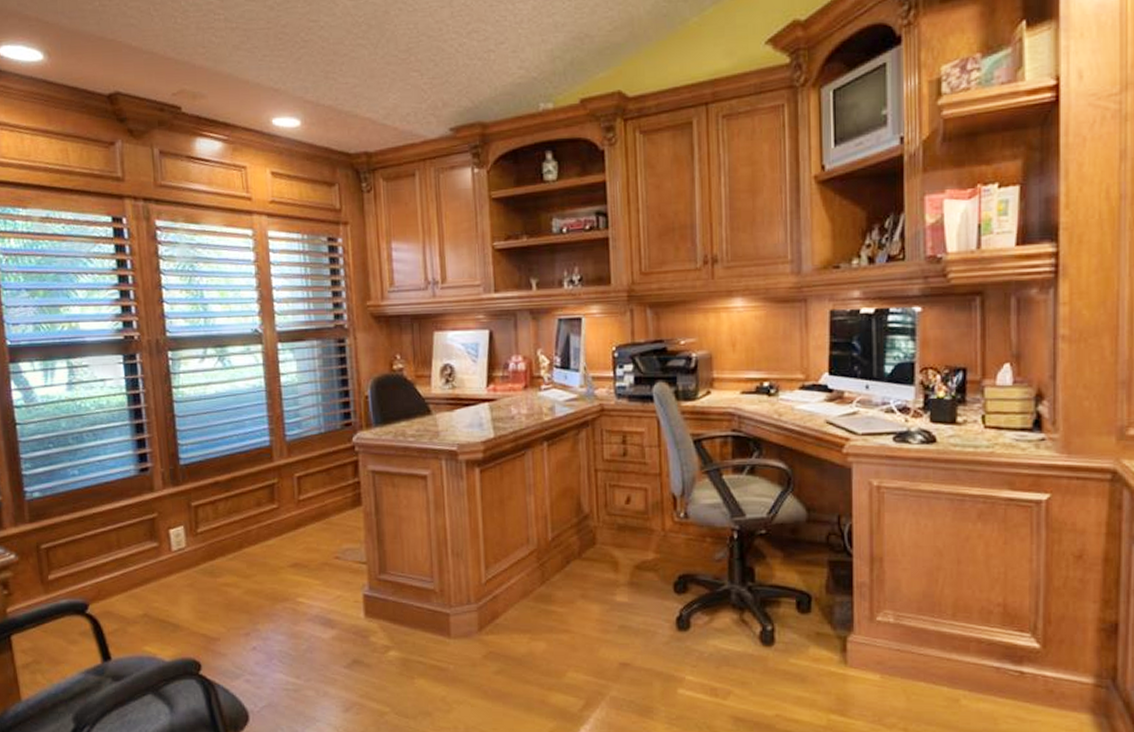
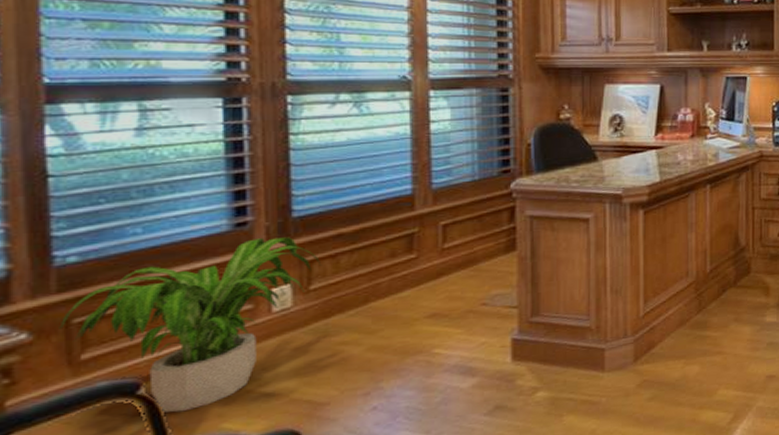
potted plant: none [33,483,205,632] -> present [59,237,322,413]

